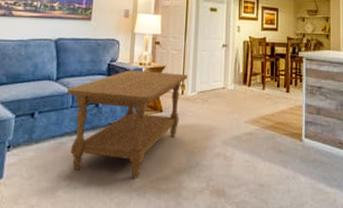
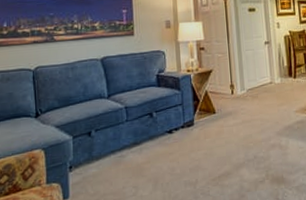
coffee table: present [66,70,187,180] -> none [119,74,235,180]

